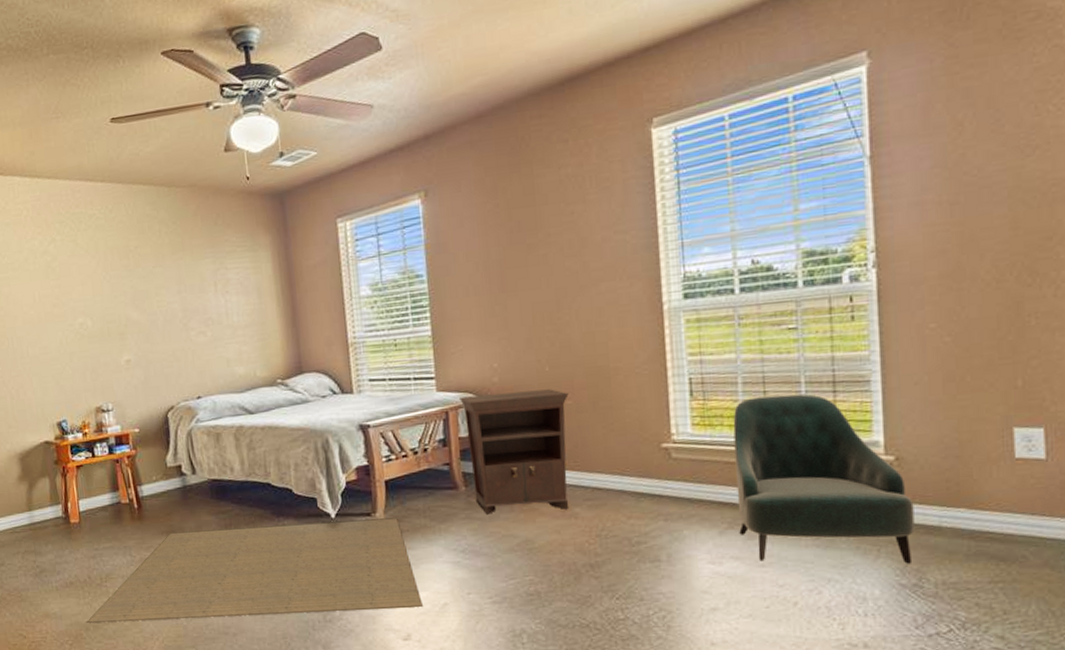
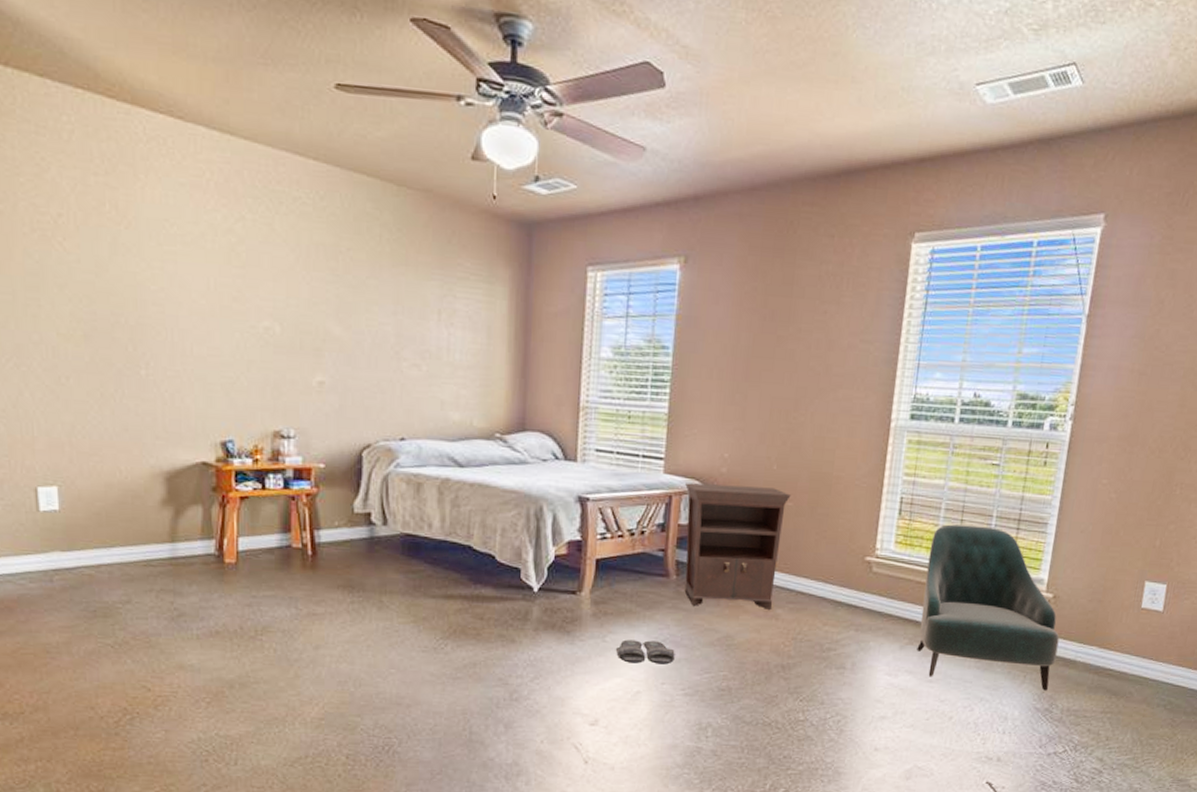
rug: present [87,518,423,623] -> none [232,587,615,693]
slippers: none [416,552,477,577] -> present [615,639,675,665]

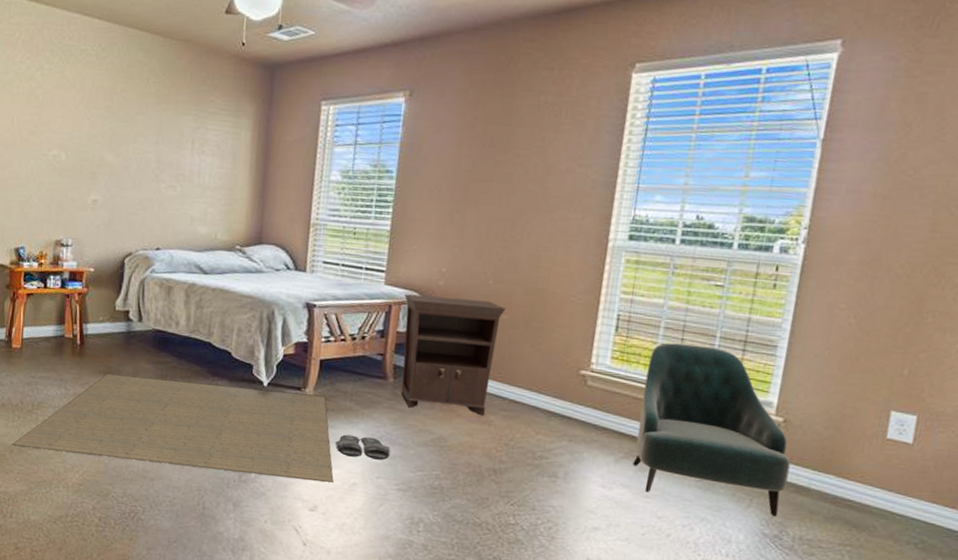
rug: none [232,587,615,693] -> present [12,373,334,483]

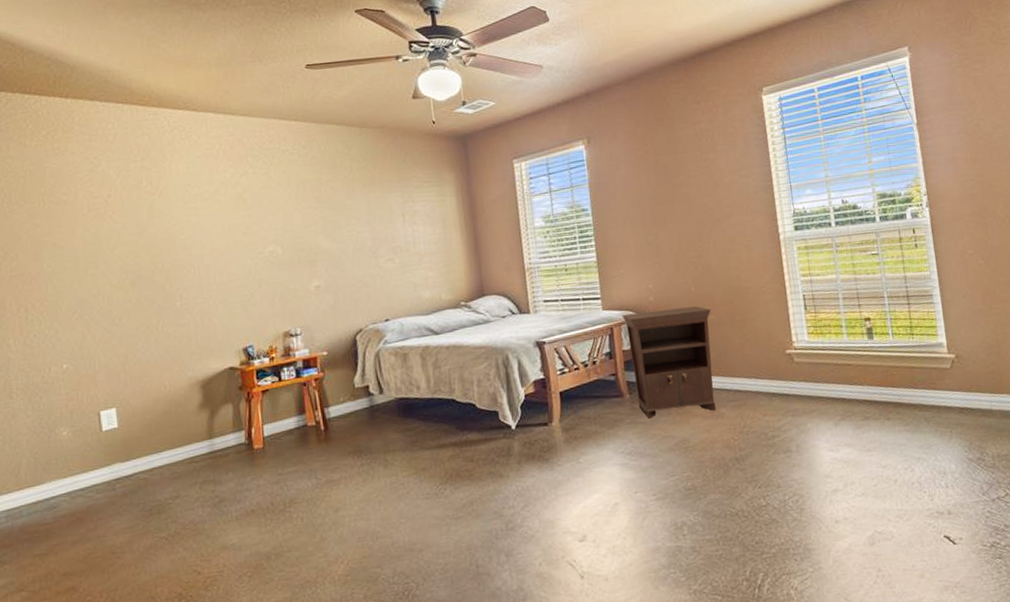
rug: present [12,373,334,483] -> none [268,426,596,552]
slippers: present [335,434,390,460] -> none [589,454,642,479]
armchair: present [632,342,791,517] -> none [838,306,975,447]

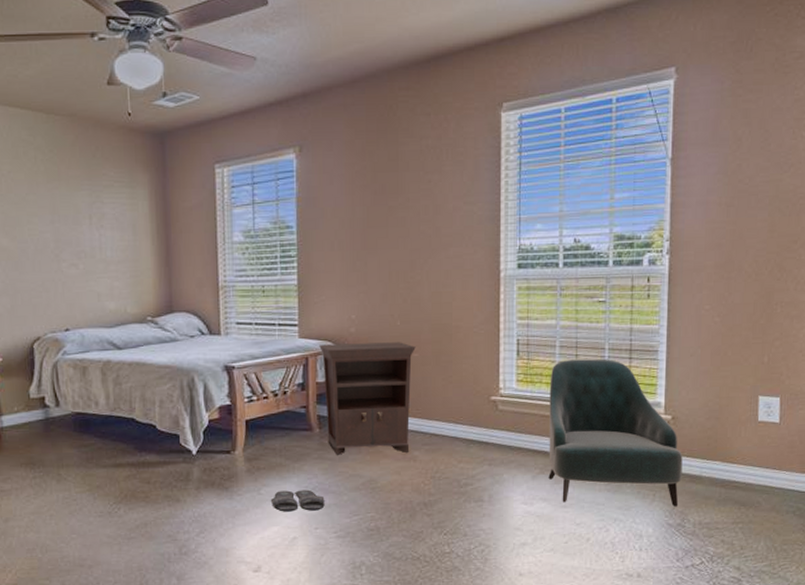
slippers: none [589,454,642,479] -> present [270,489,325,512]
armchair: none [838,306,975,447] -> present [548,358,683,507]

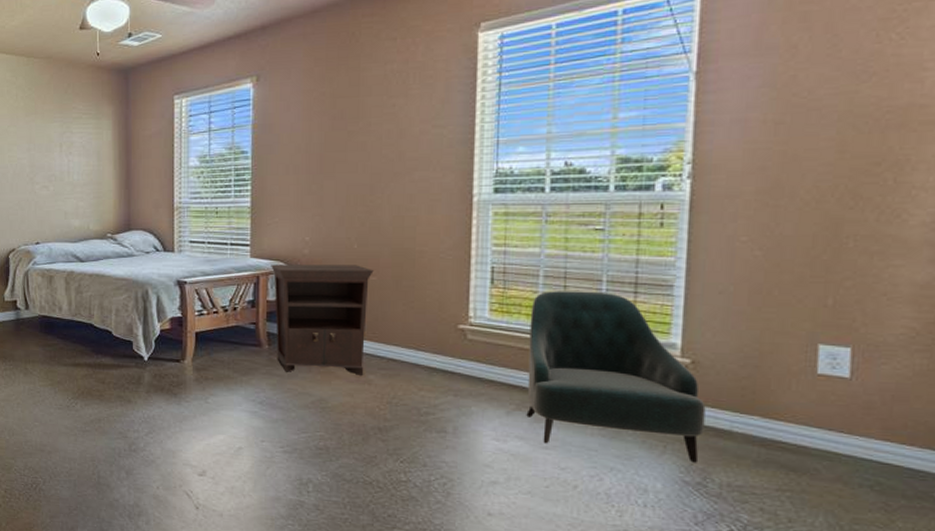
slippers: present [270,489,325,512] -> none [217,401,272,424]

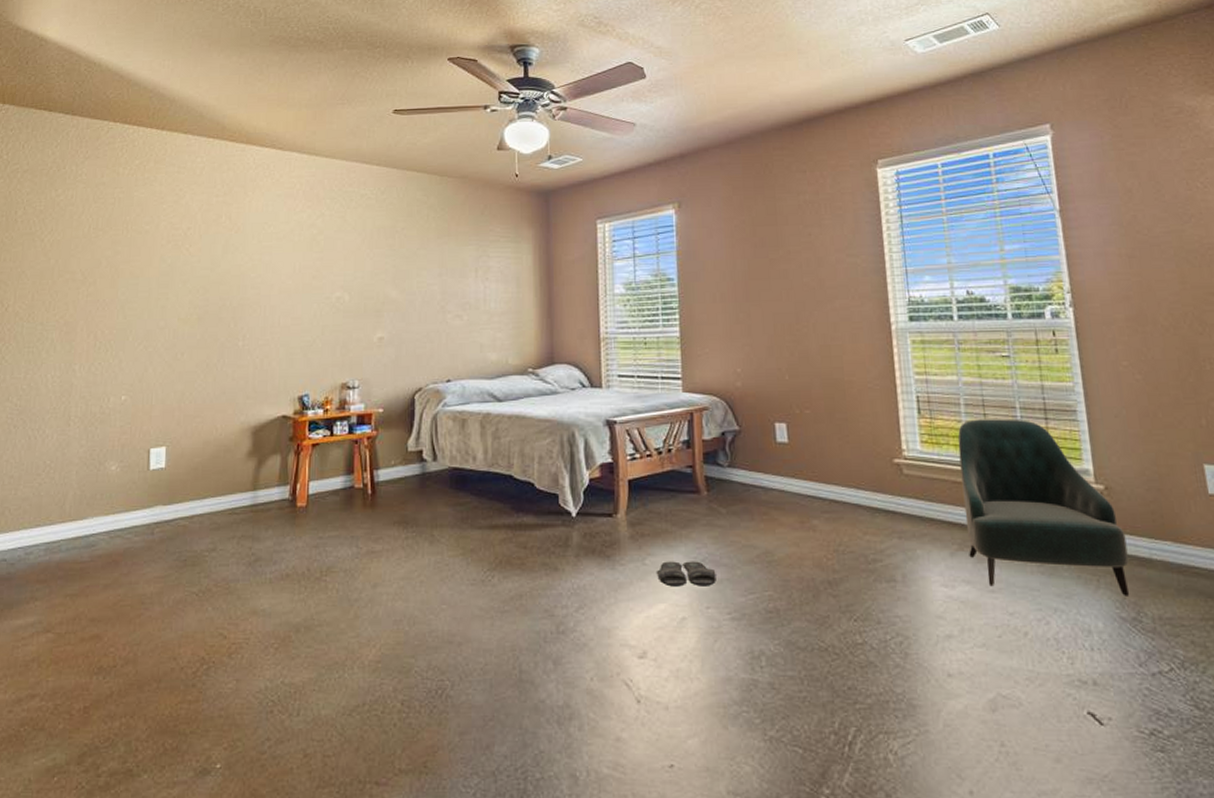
slippers: none [217,401,272,424] -> present [656,561,716,587]
nightstand: present [271,264,374,375] -> none [704,397,807,522]

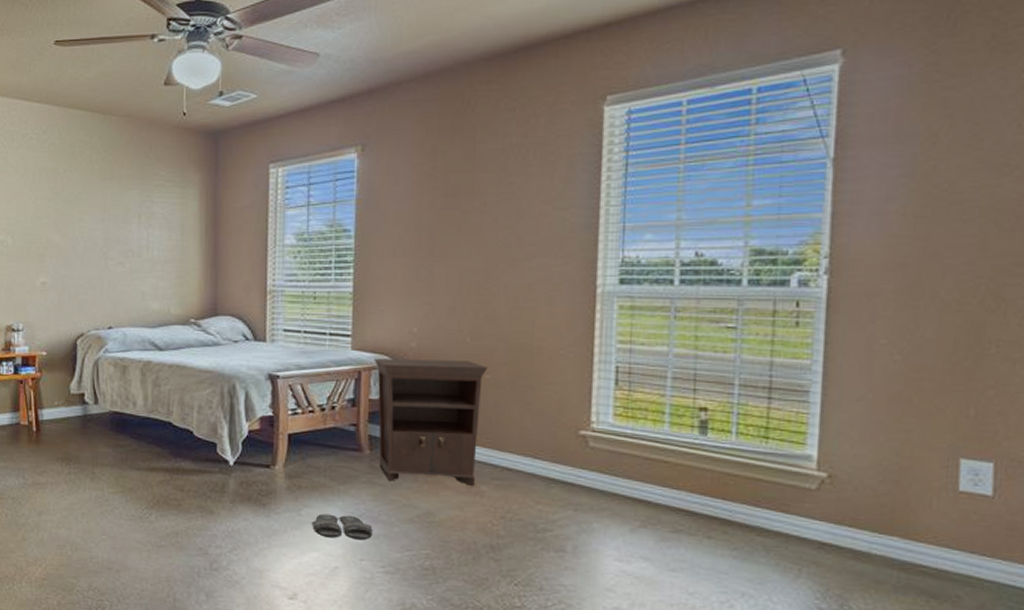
nightstand: none [704,397,807,522] -> present [374,358,488,486]
armchair: present [958,418,1130,596] -> none [652,394,843,588]

